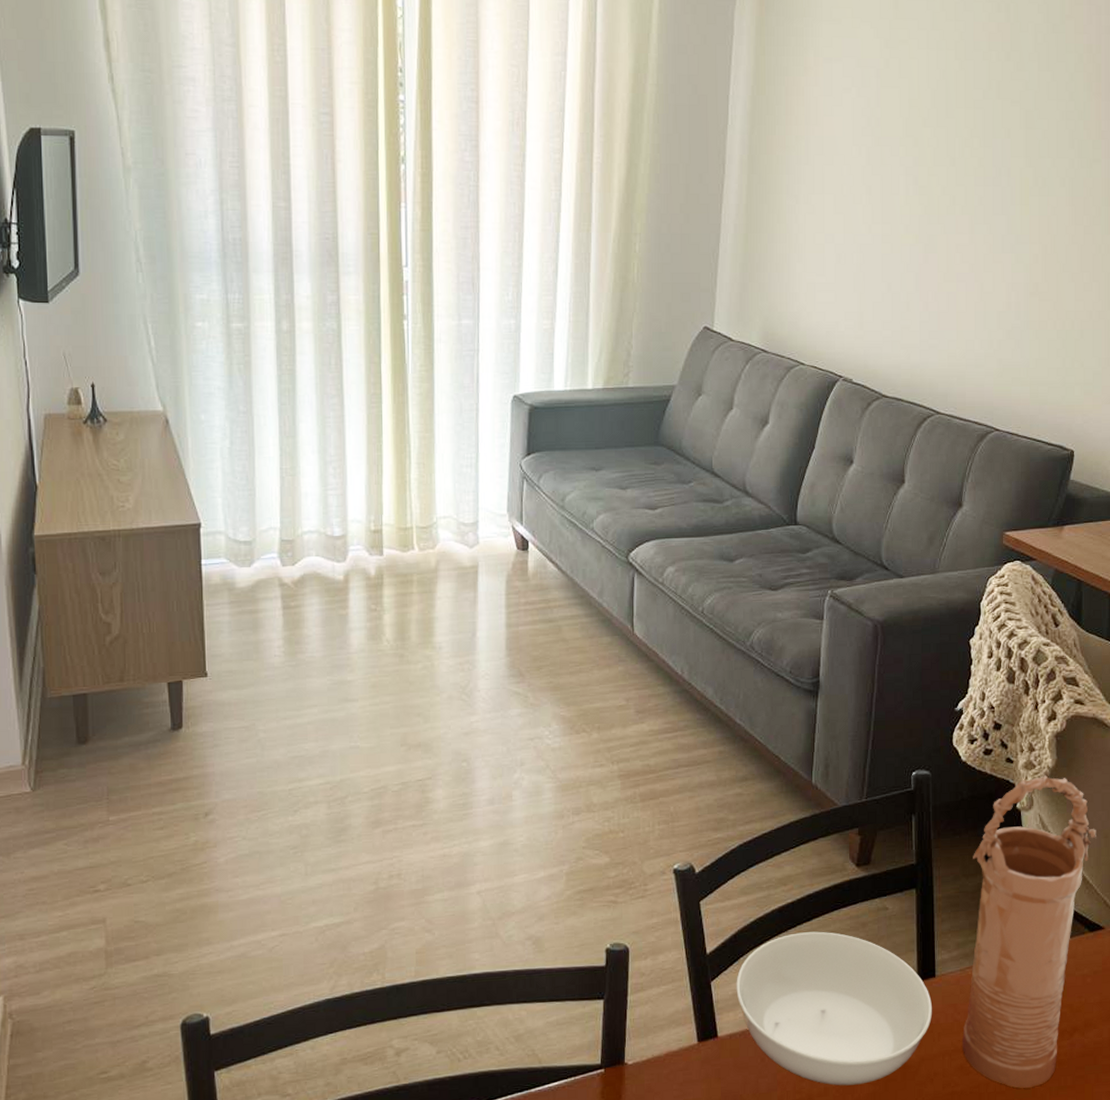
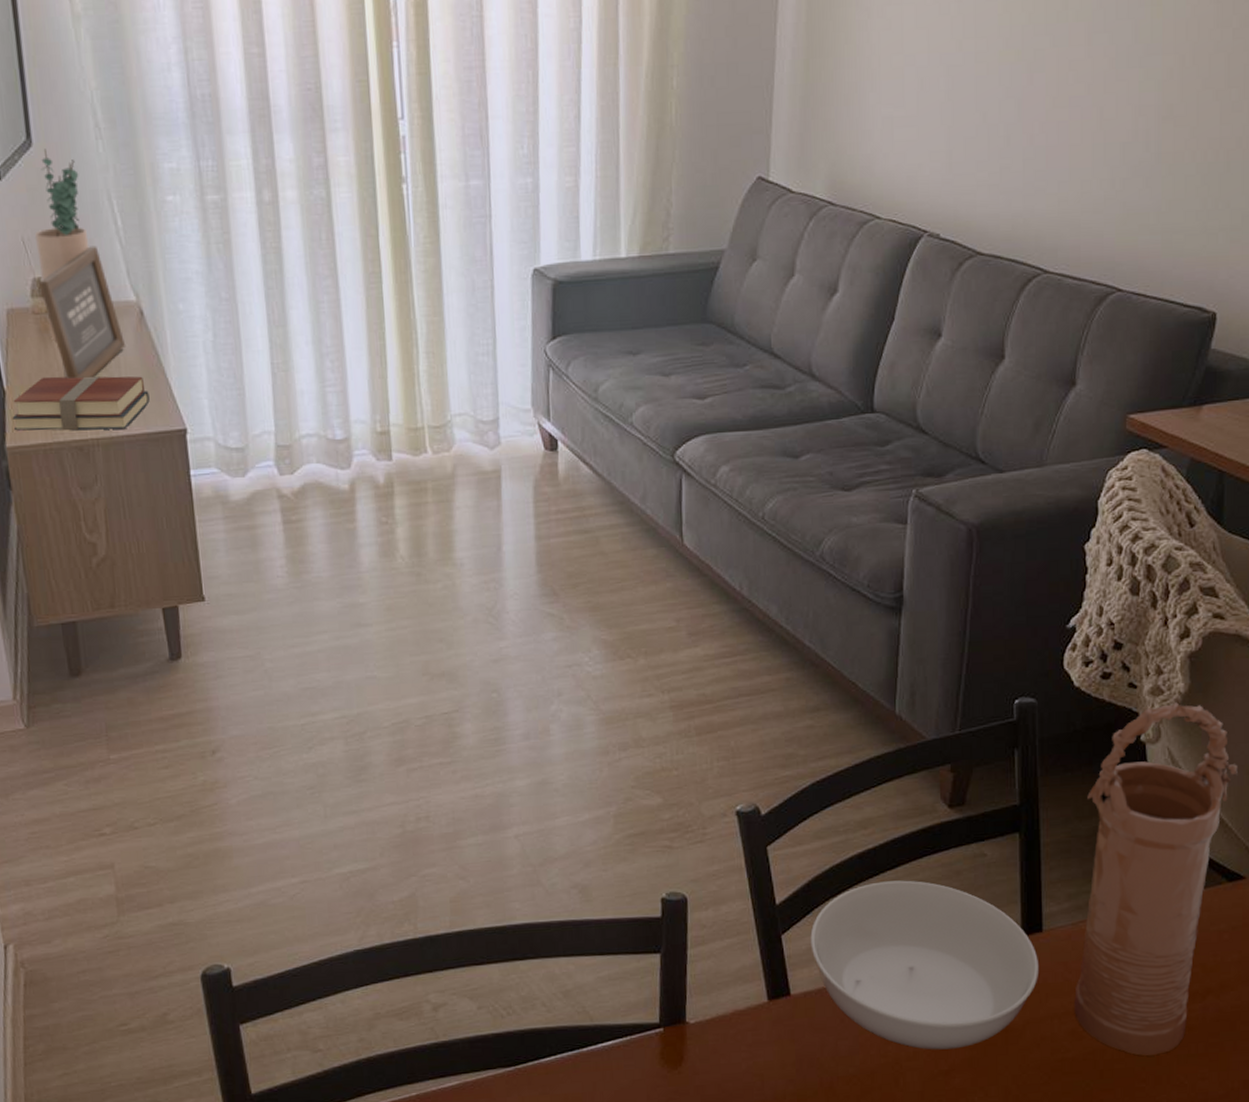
books: none [42,474,169,523] -> present [12,375,150,431]
vase: none [75,278,124,445] -> present [34,148,90,343]
picture frame: none [75,362,150,476] -> present [37,245,125,378]

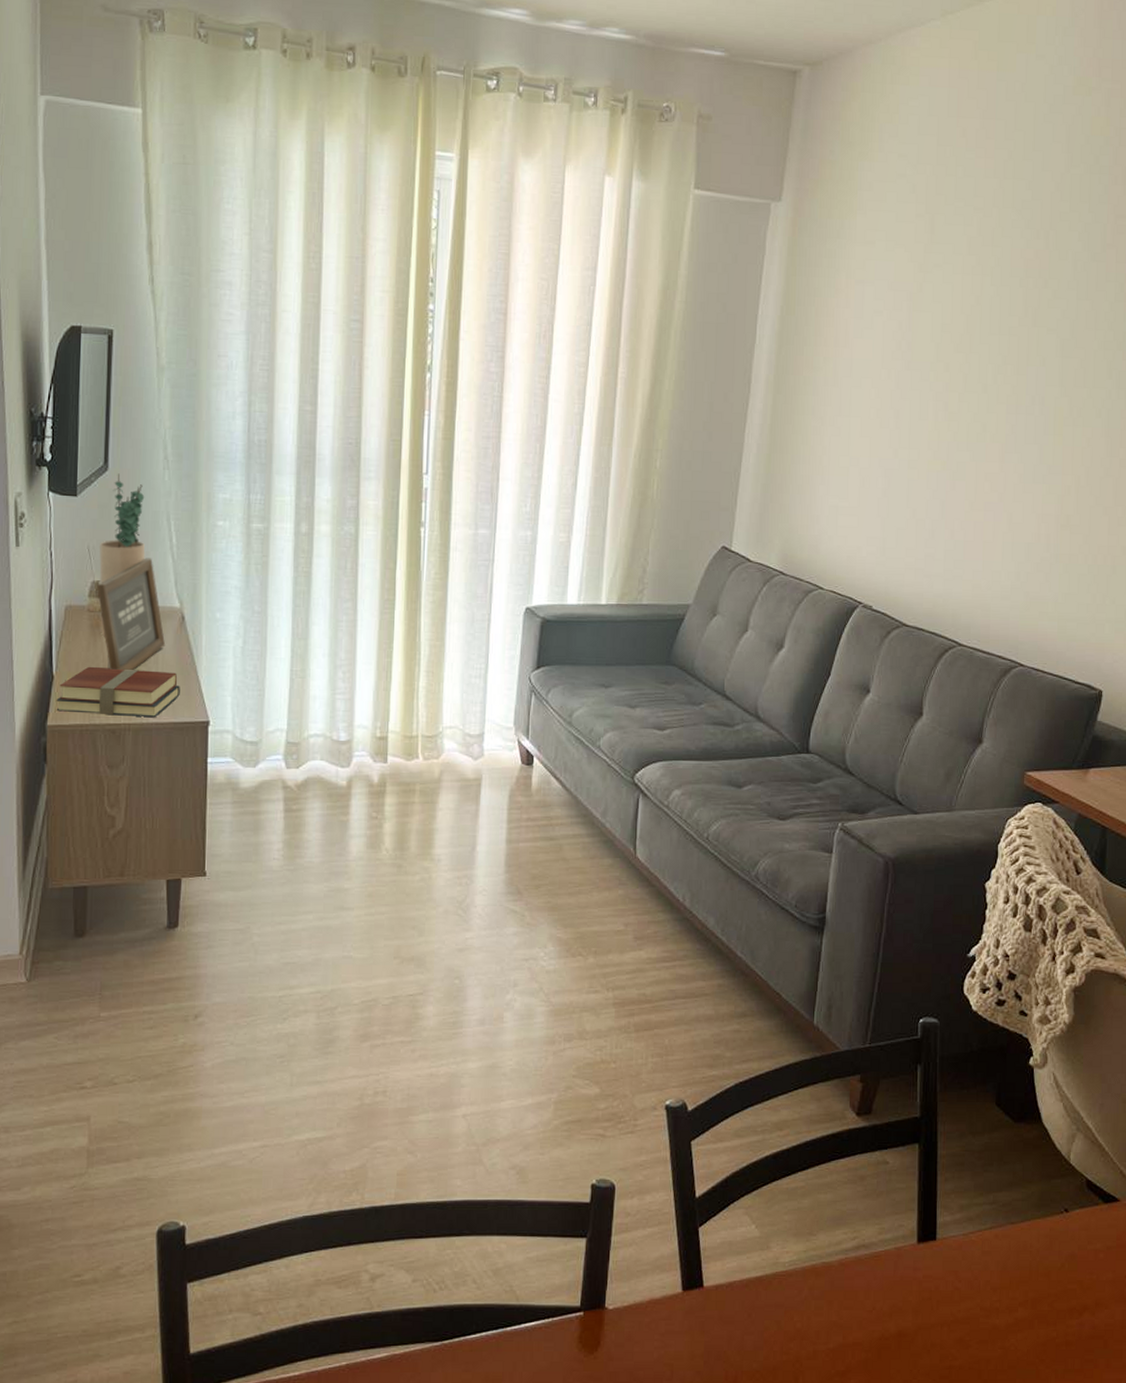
bowl: present [810,880,1040,1050] -> none [725,1182,932,1350]
vase: present [1074,702,1238,1056] -> none [962,1032,1114,1368]

